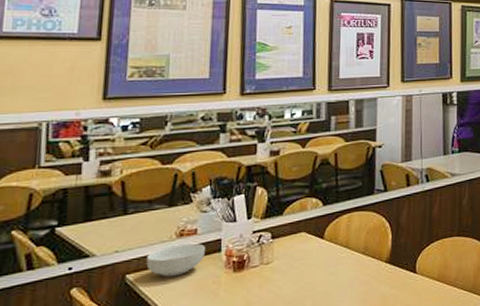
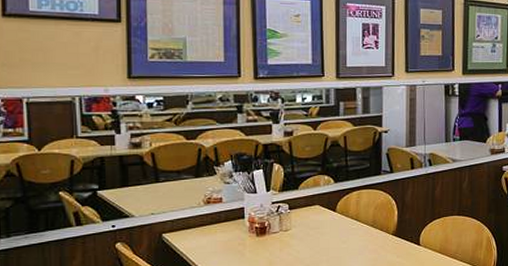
cereal bowl: present [146,243,205,277] -> none [179,210,230,238]

